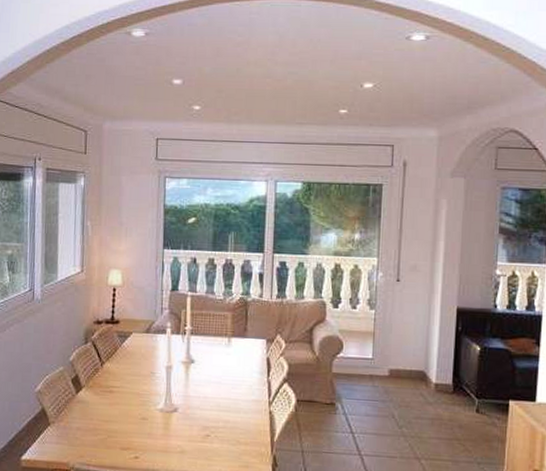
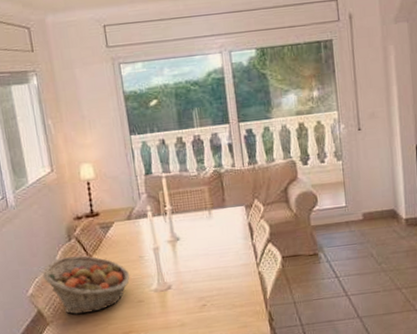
fruit basket: none [53,359,139,421] -> present [42,255,130,314]

